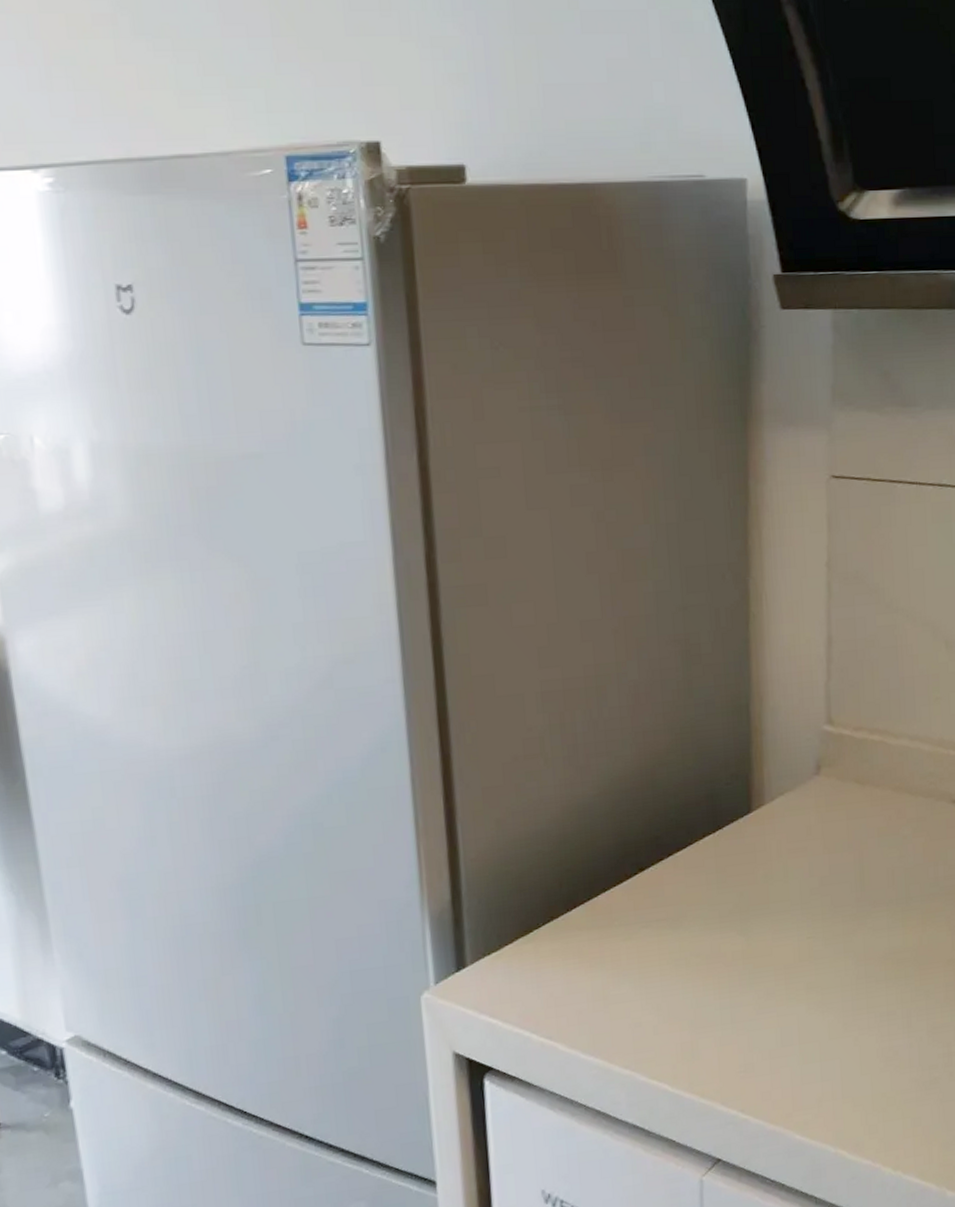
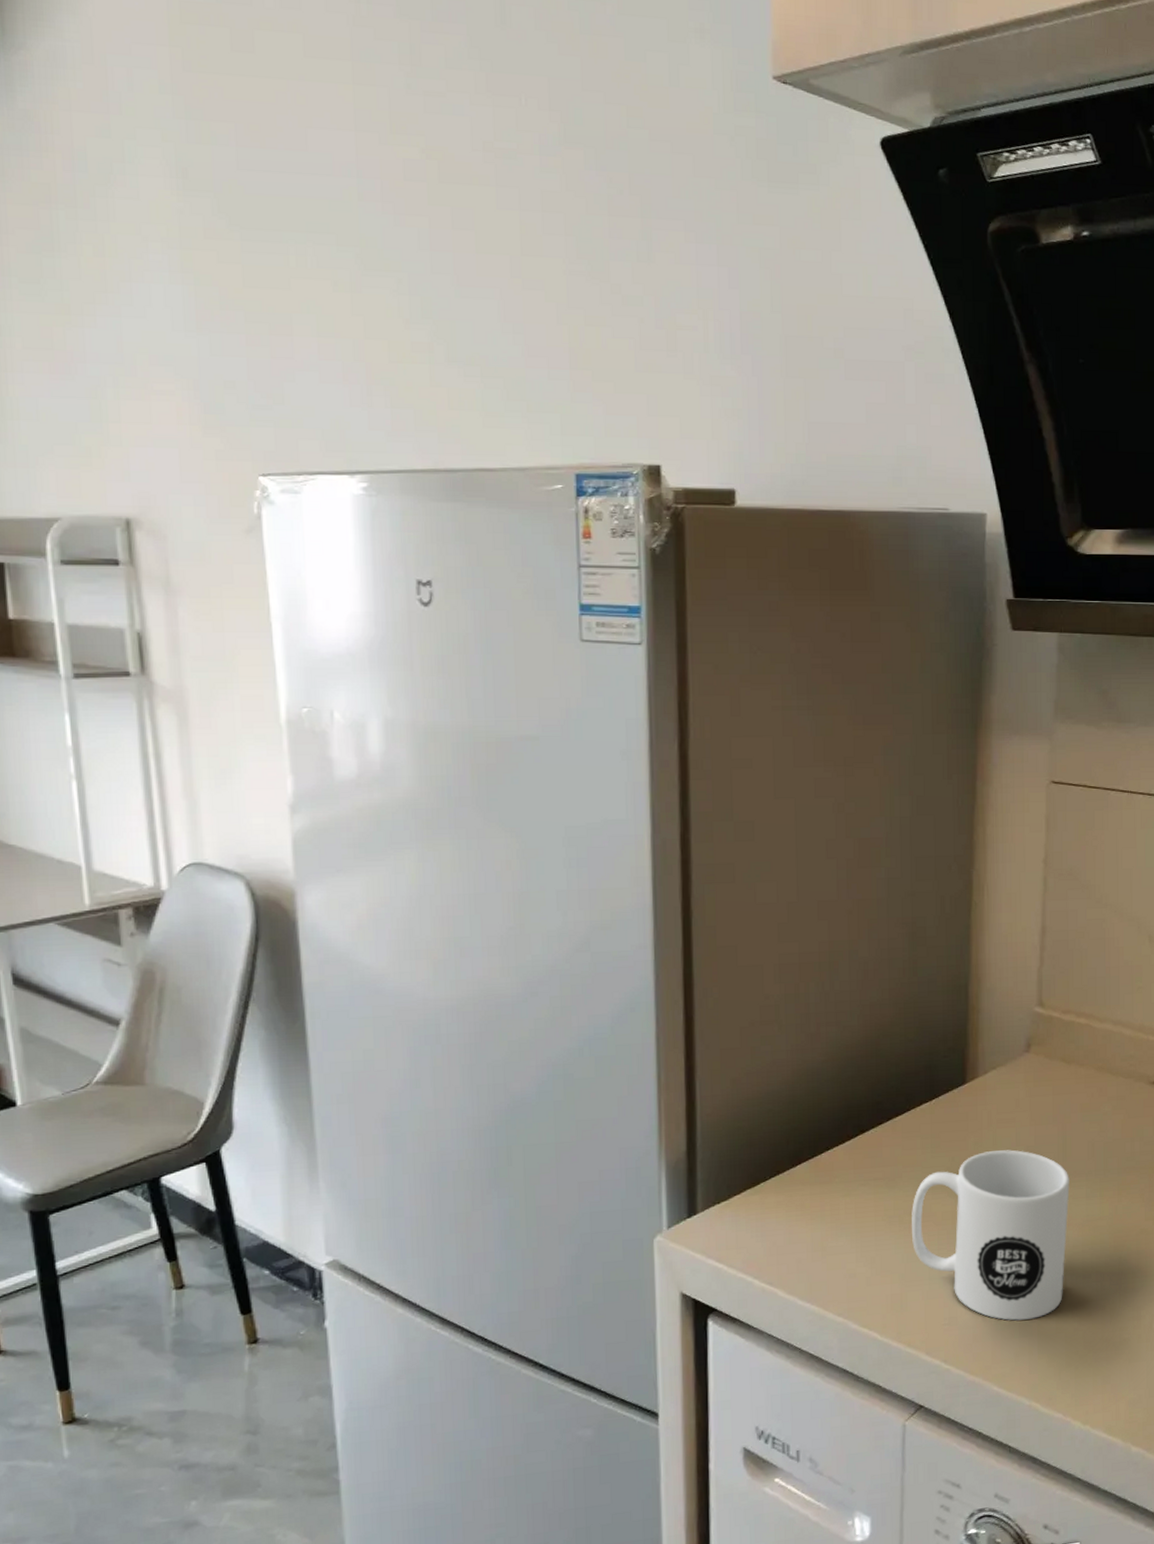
mug: none [699,881,870,1065] -> present [912,1149,1070,1321]

